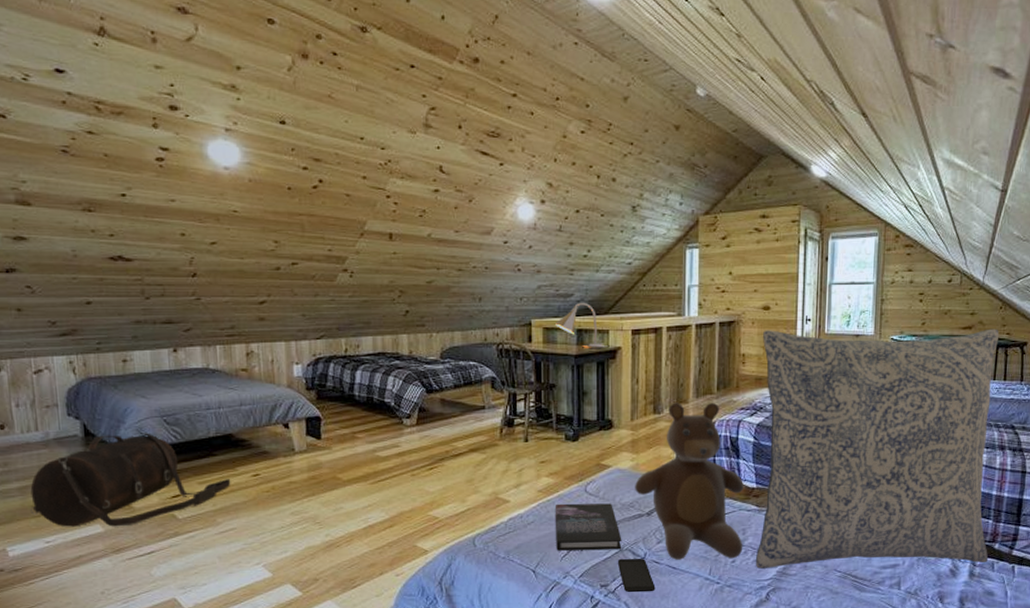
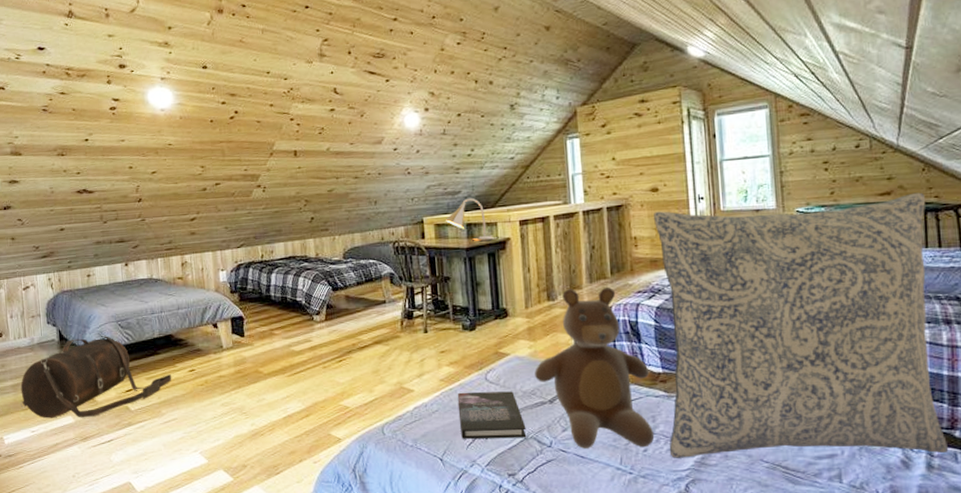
mobile phone: present [617,558,656,593] -> none [523,446,565,483]

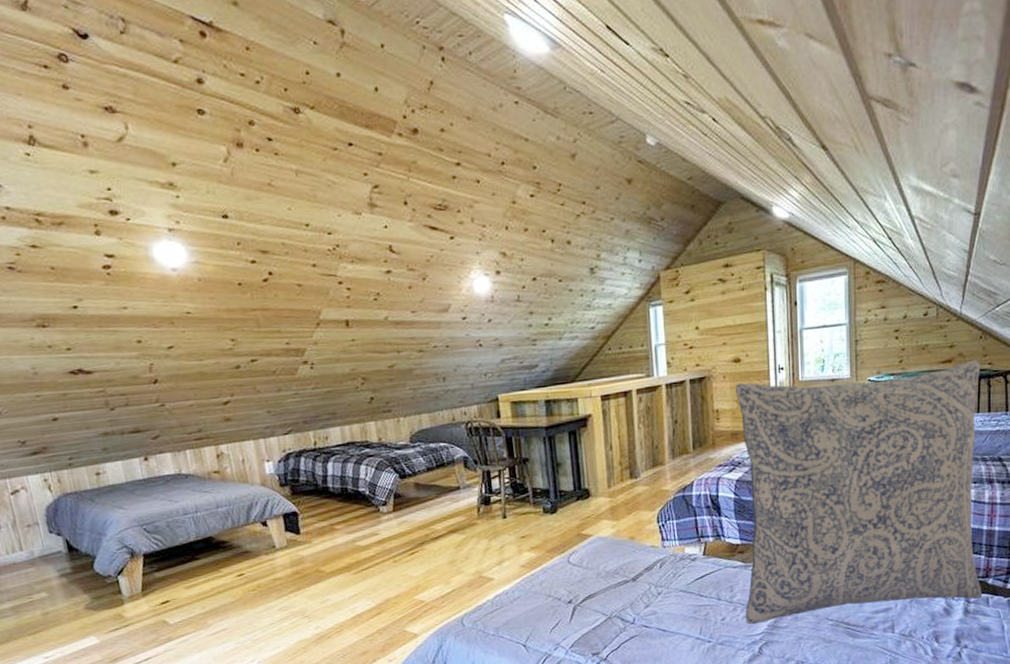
duffel bag: present [20,336,172,418] -> none [22,543,217,641]
table lamp: present [445,198,499,242] -> none [521,372,580,420]
book: present [457,391,527,439] -> none [539,572,610,624]
teddy bear: present [535,287,655,449] -> none [618,462,732,623]

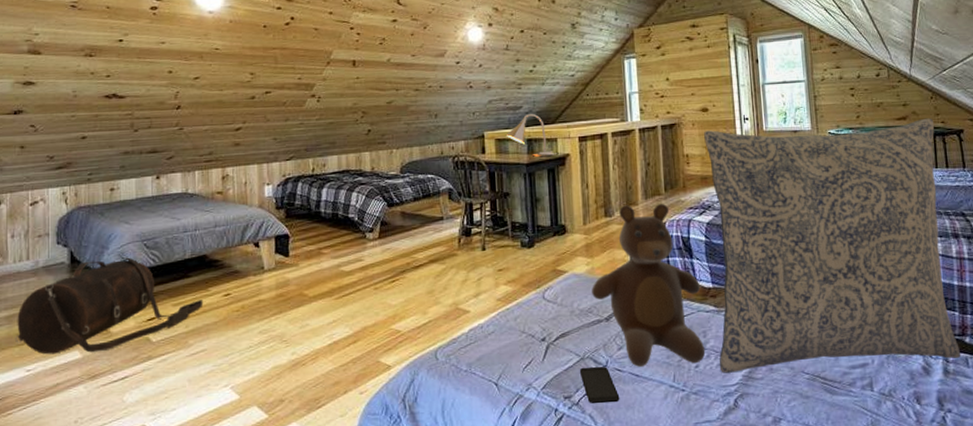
duffel bag: none [22,543,217,641] -> present [14,257,204,354]
table lamp: none [521,372,580,420] -> present [505,113,559,158]
mobile phone: none [606,624,647,659] -> present [579,366,620,404]
teddy bear: none [618,462,732,623] -> present [592,204,706,367]

